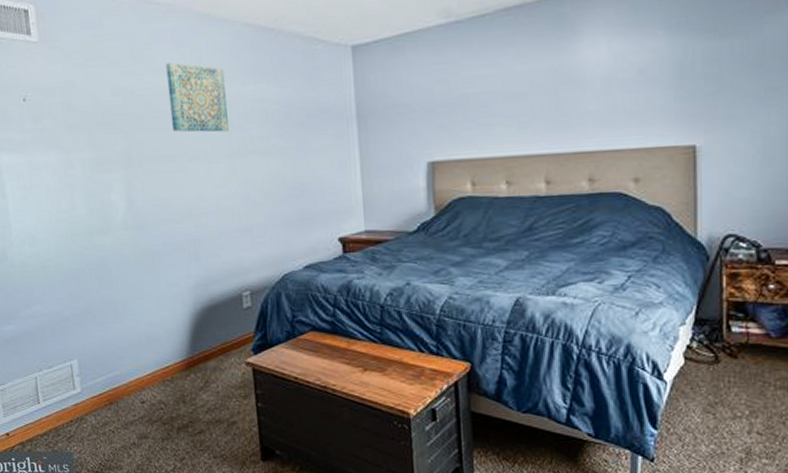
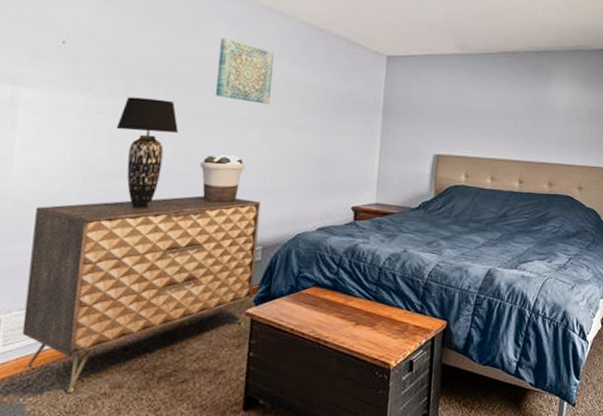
dresser: none [39,241,249,442] -> present [22,195,261,392]
table lamp: none [88,144,146,262] -> present [116,97,179,208]
potted plant: none [172,194,218,248] -> present [200,155,246,203]

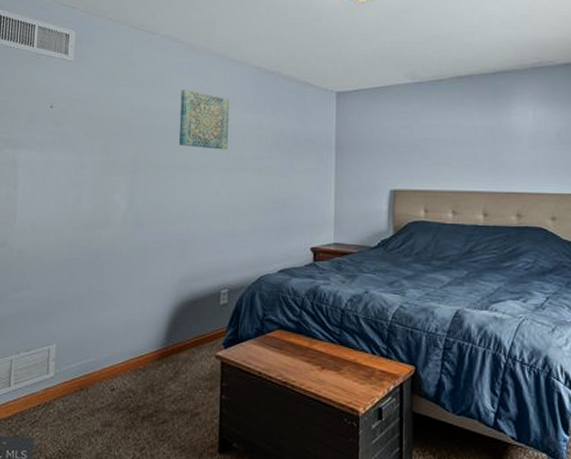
dresser: present [22,195,261,392] -> none [28,241,225,429]
table lamp: present [116,97,179,208] -> none [96,152,149,255]
potted plant: present [200,155,246,203] -> none [168,201,209,247]

